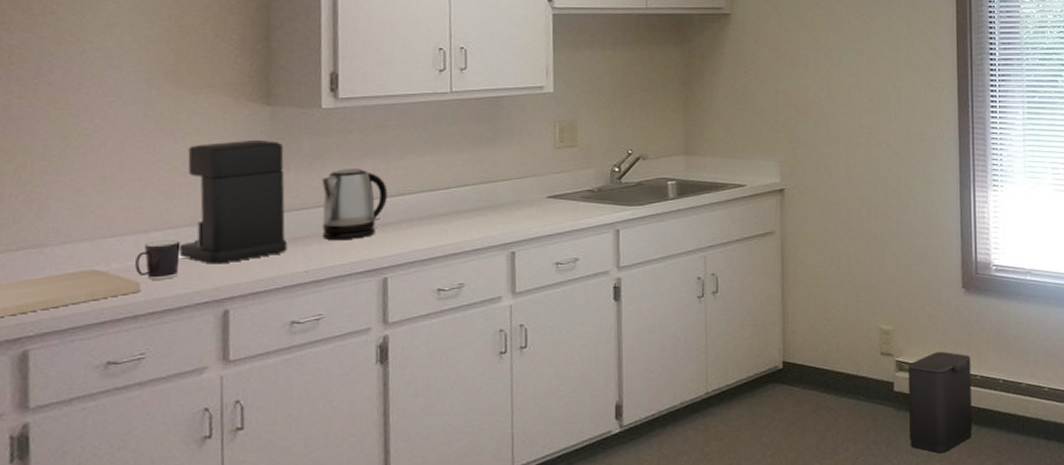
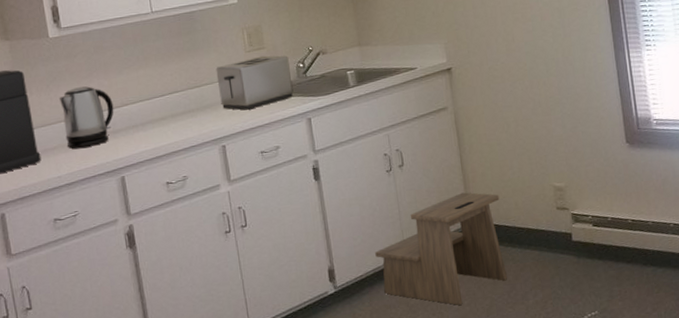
toaster: none [516,154,604,214] -> present [216,55,294,110]
step stool: none [673,328,820,457] -> present [375,192,508,306]
pedal bin: present [907,351,973,454] -> none [582,202,649,294]

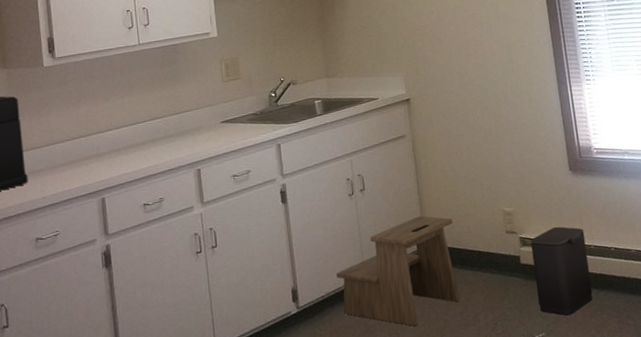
kettle: present [58,86,114,149] -> none [48,112,99,171]
toaster: present [216,55,294,110] -> none [195,85,265,136]
pedal bin: none [582,202,649,294] -> present [530,226,593,316]

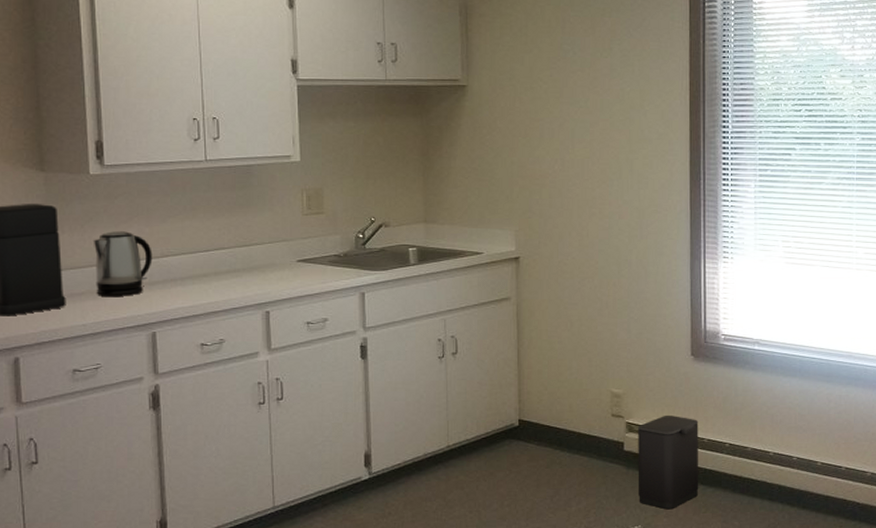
kettle: none [48,112,99,171] -> present [93,231,153,296]
step stool: present [336,216,461,327] -> none [416,388,554,506]

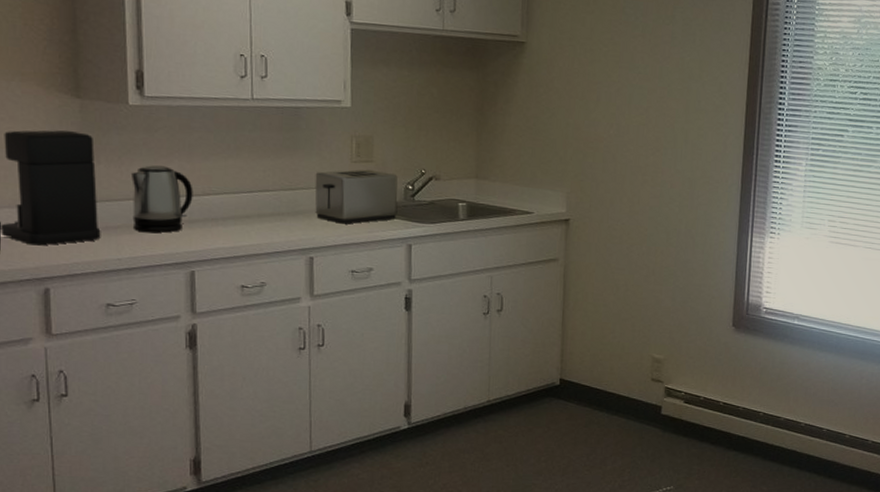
toaster: none [268,221,349,276] -> present [315,169,398,224]
pedal bin: present [637,414,699,510] -> none [672,382,735,473]

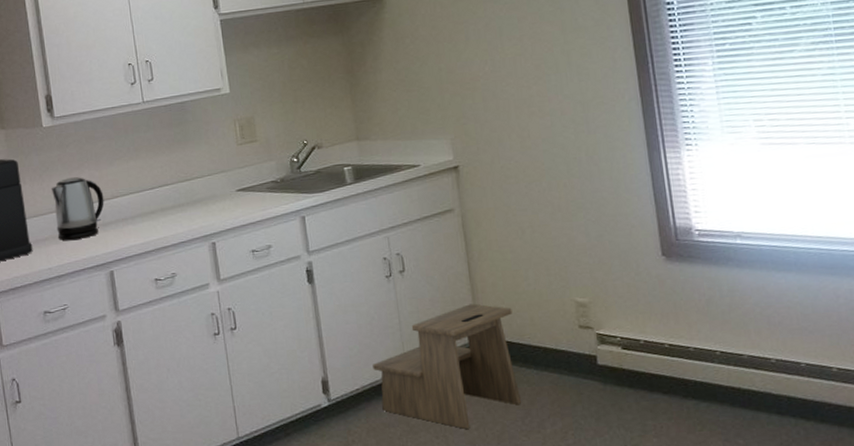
toaster: present [315,169,398,224] -> none [206,148,287,206]
step stool: none [457,348,596,461] -> present [373,303,522,430]

